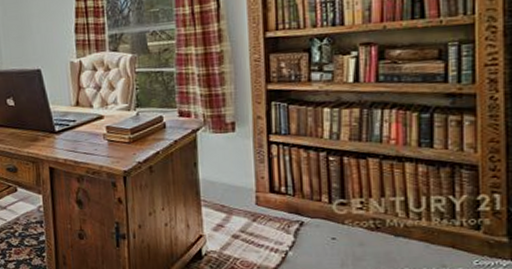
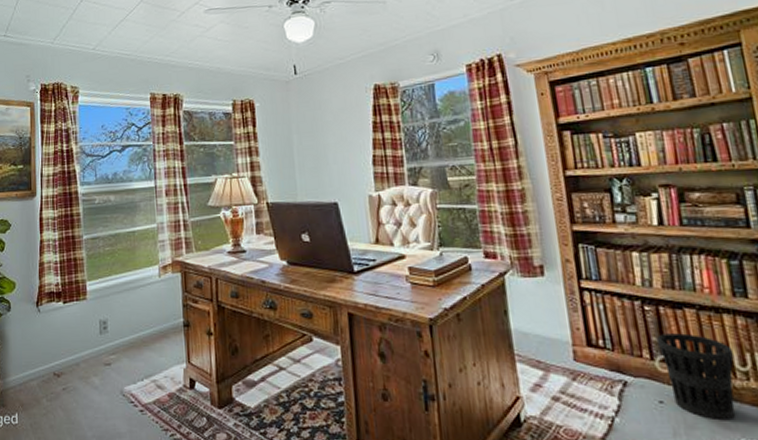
wastebasket: none [338,180,409,254] -> present [657,333,736,421]

